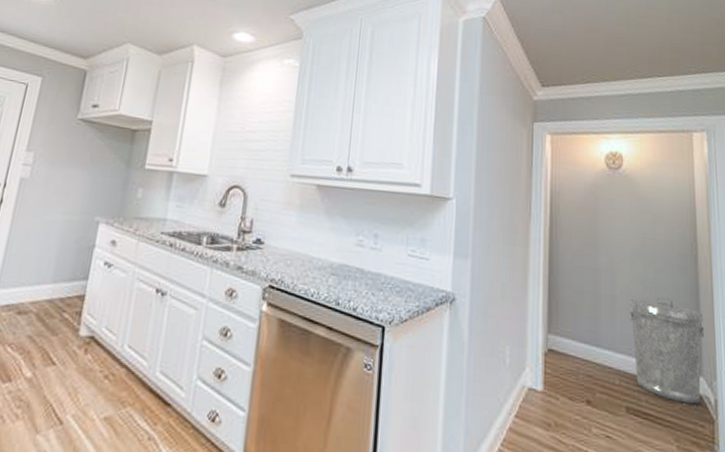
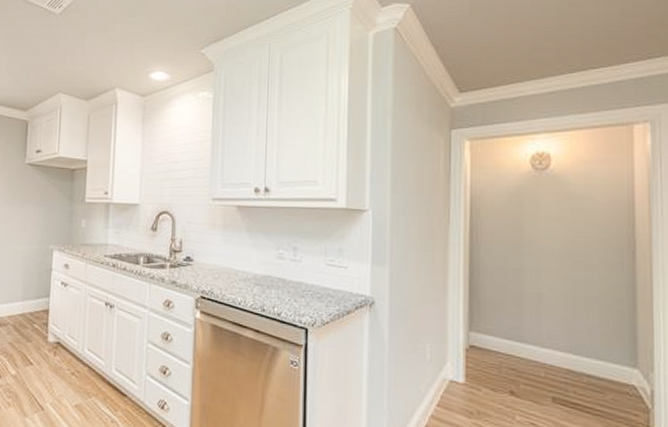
trash can: present [630,296,705,405] -> none [557,293,642,395]

